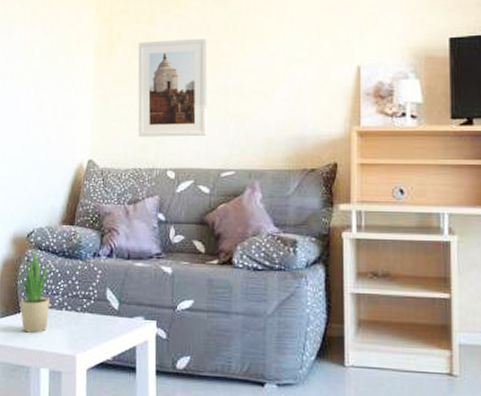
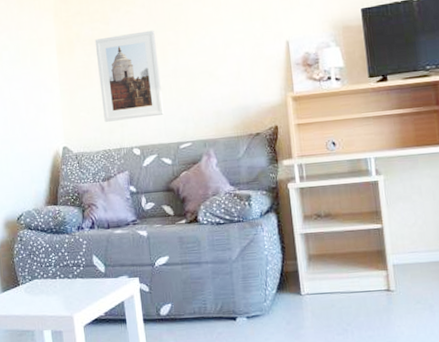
potted plant: present [19,248,51,333] -> none [15,228,45,302]

